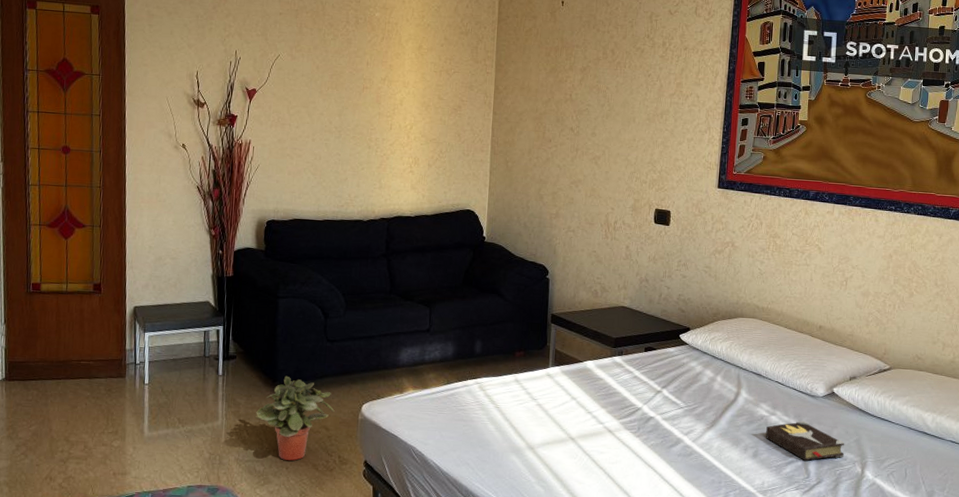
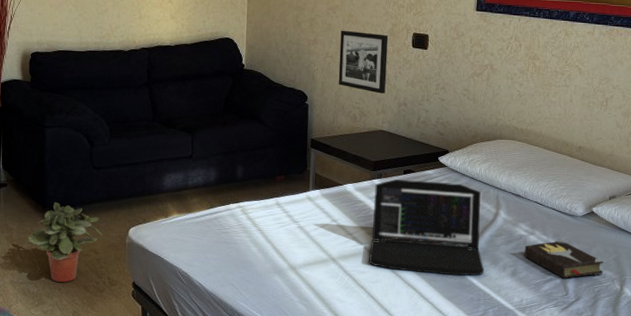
picture frame: none [579,204,631,270] -> present [338,30,389,94]
laptop: none [609,357,726,458] -> present [369,179,485,276]

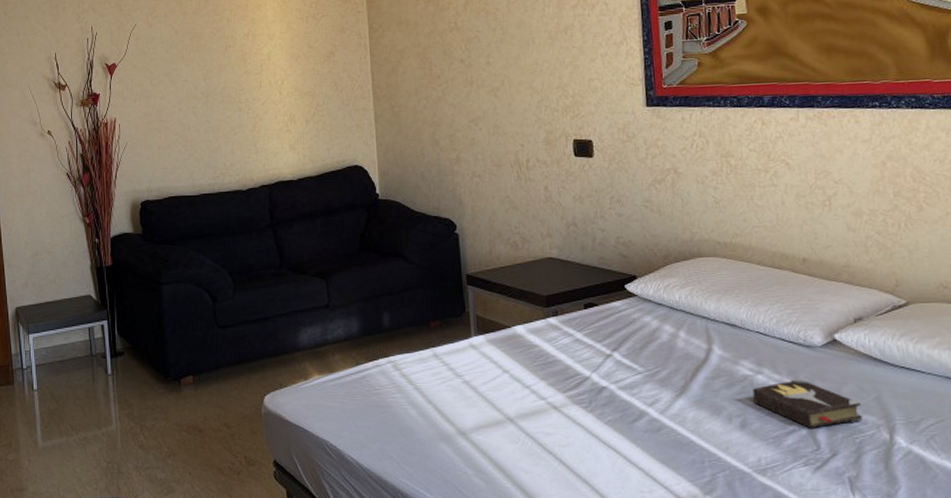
potted plant: present [27,202,103,282] -> none [150,369,235,465]
picture frame: present [338,30,389,94] -> none [486,144,549,214]
laptop: present [369,179,485,276] -> none [551,315,705,432]

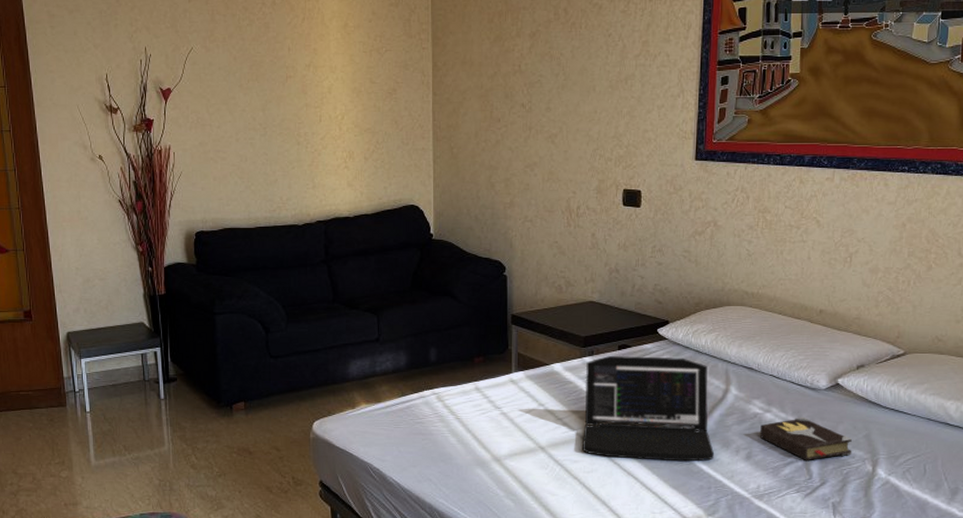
laptop: none [551,315,705,432] -> present [582,356,715,462]

